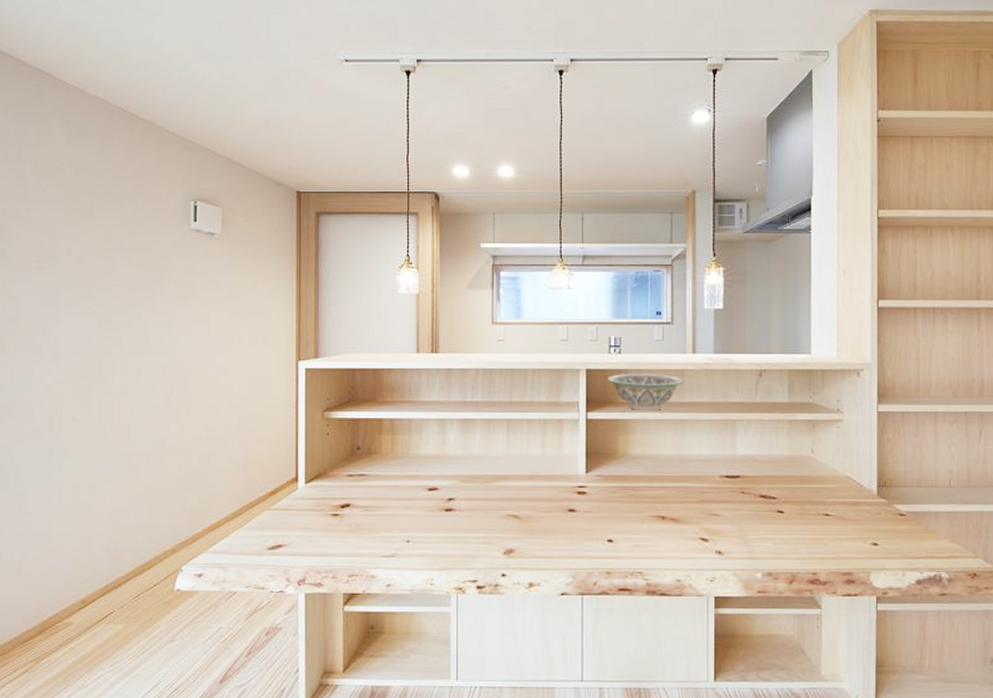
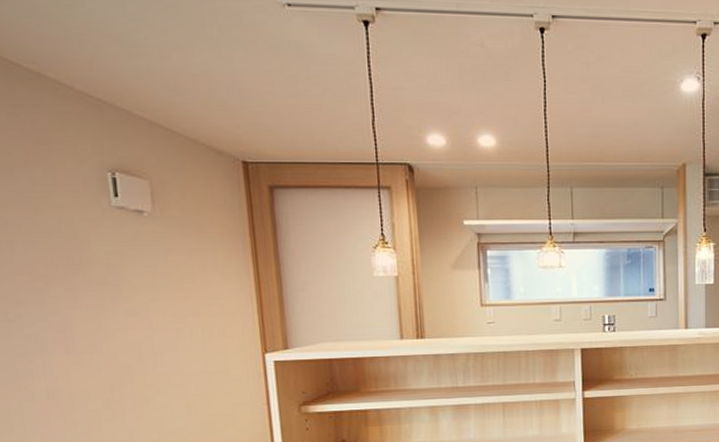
decorative bowl: present [608,373,684,412] -> none [603,350,677,388]

